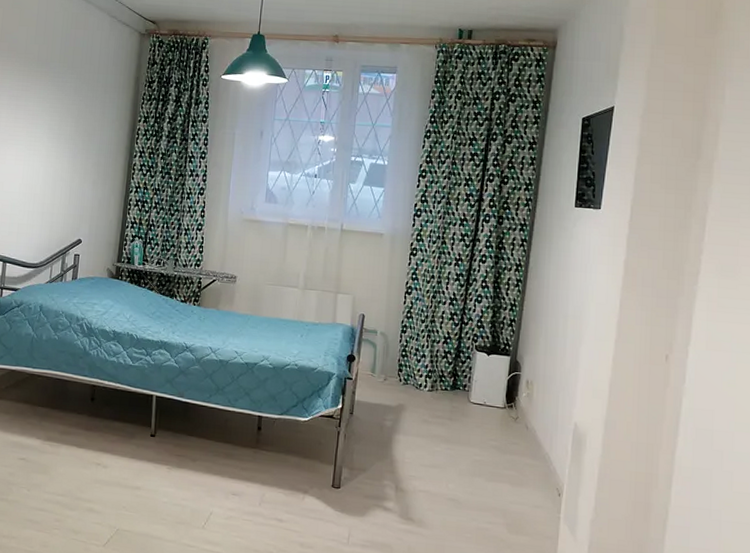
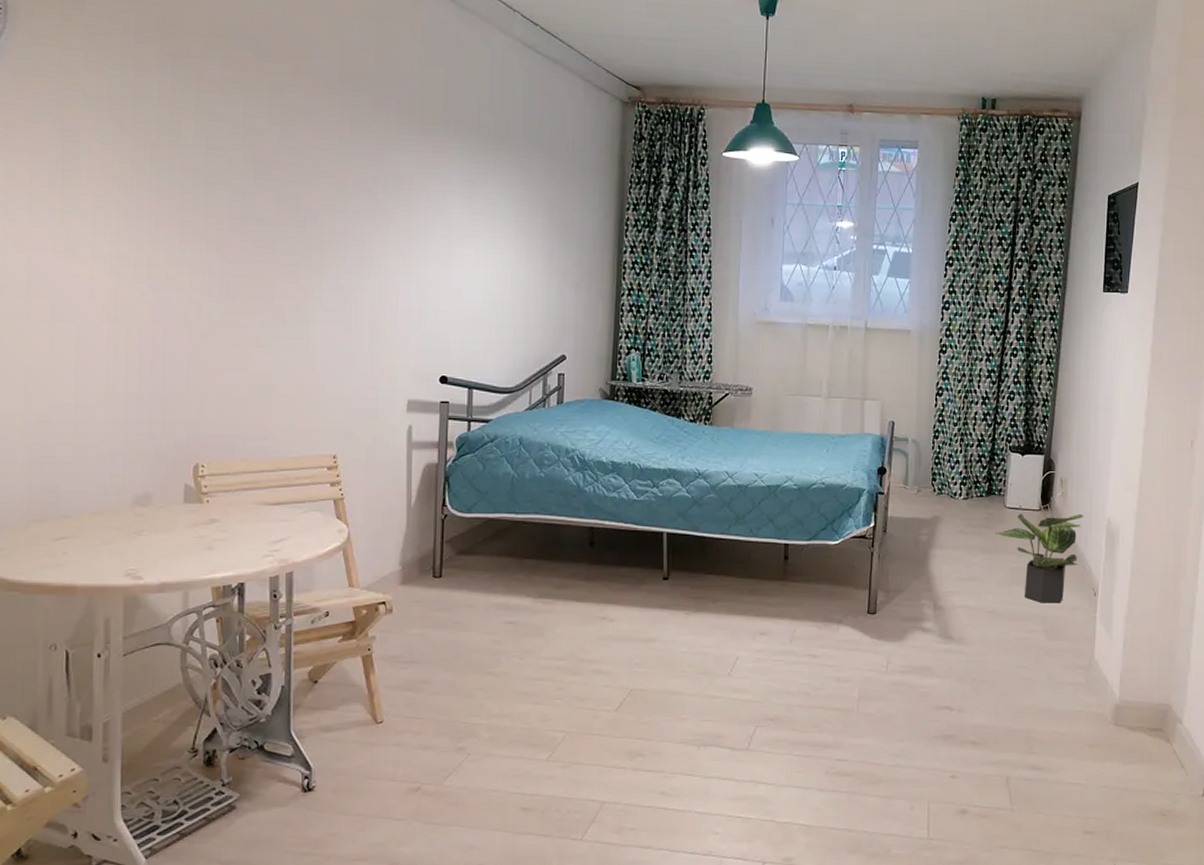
potted plant: none [459,409,550,499] -> present [995,513,1084,603]

